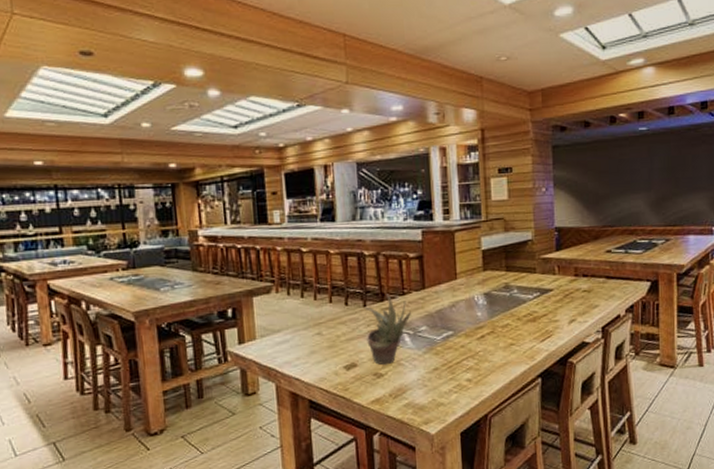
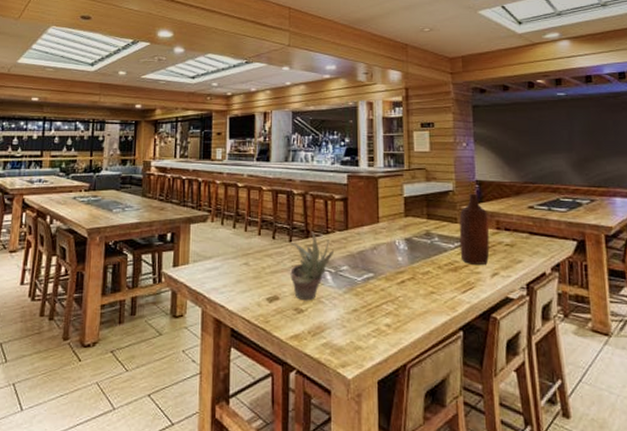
bottle: none [538,241,568,313] -> present [459,193,490,265]

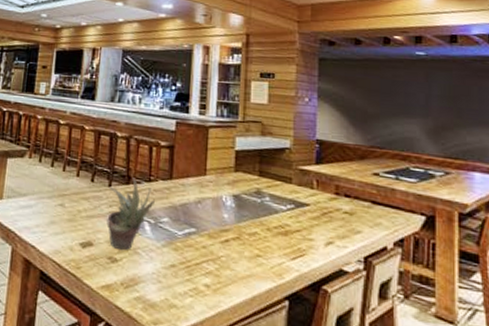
bottle: present [459,193,490,265] -> none [292,153,328,232]

